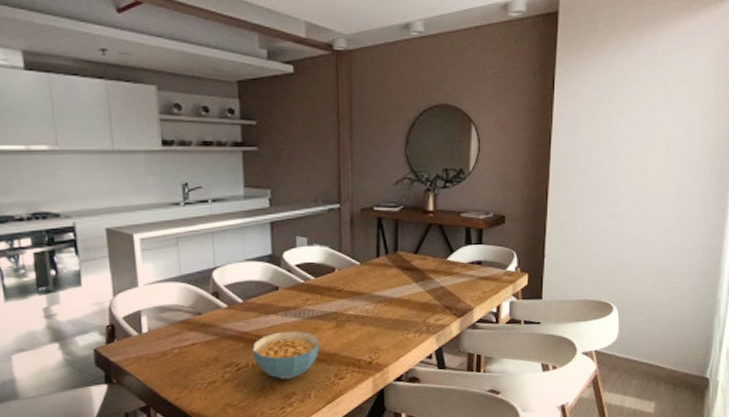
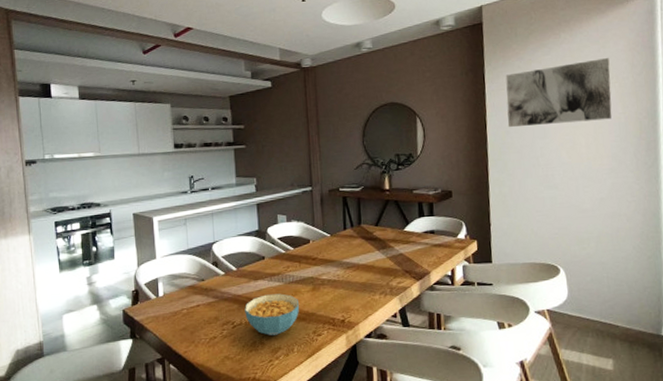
wall art: none [575,69,695,143] -> present [505,58,612,127]

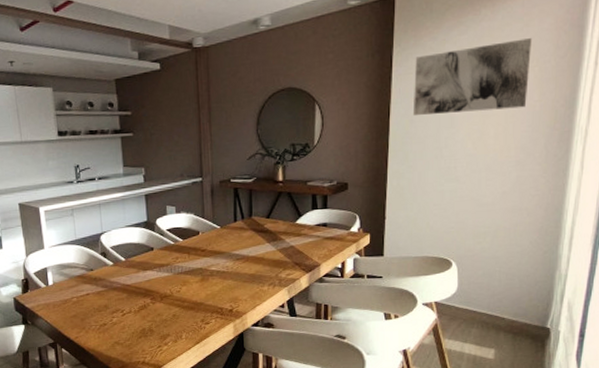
cereal bowl: present [245,293,299,336] -> none [134,284,188,323]

